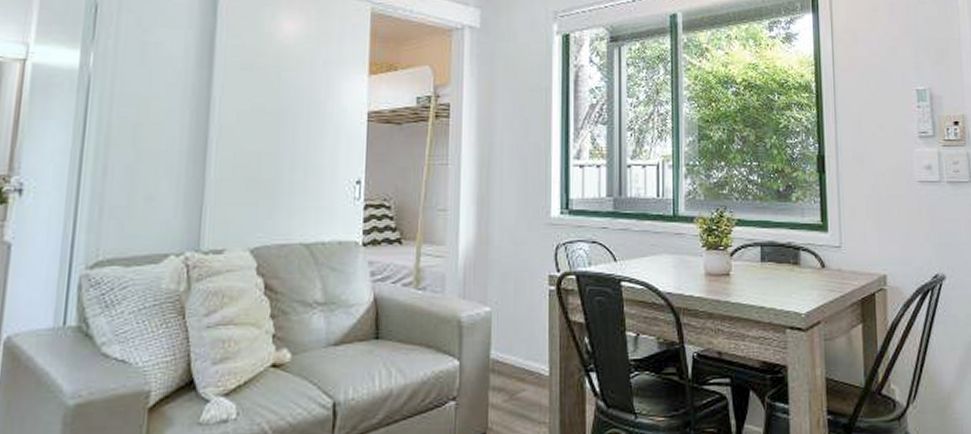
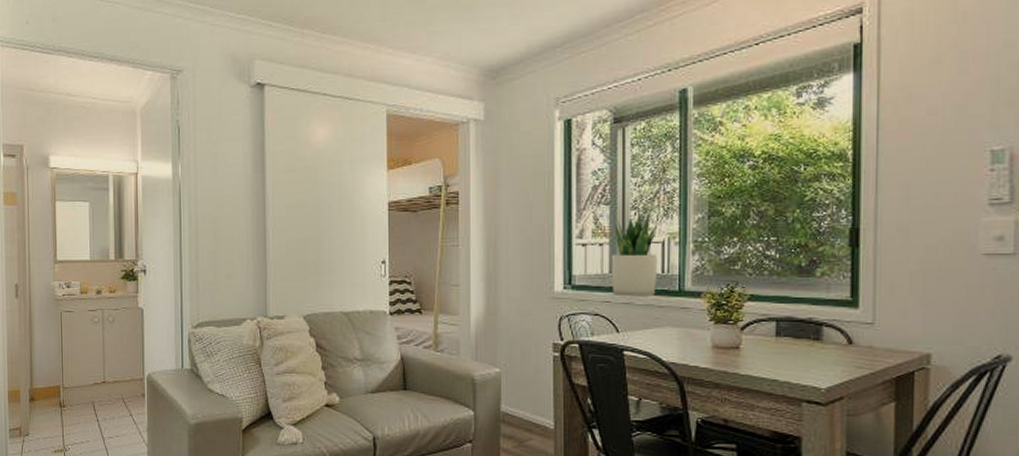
planter: none [608,135,652,222] -> present [611,214,657,297]

